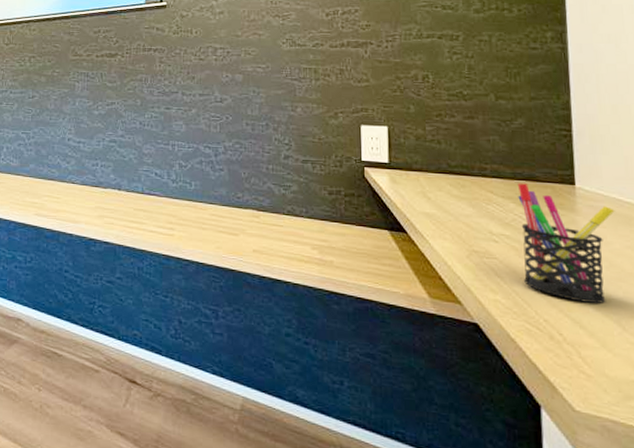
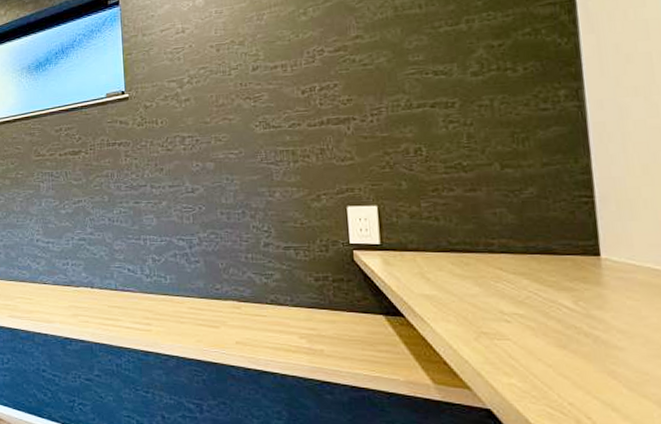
pen holder: present [517,183,615,303] -> none [530,257,650,383]

